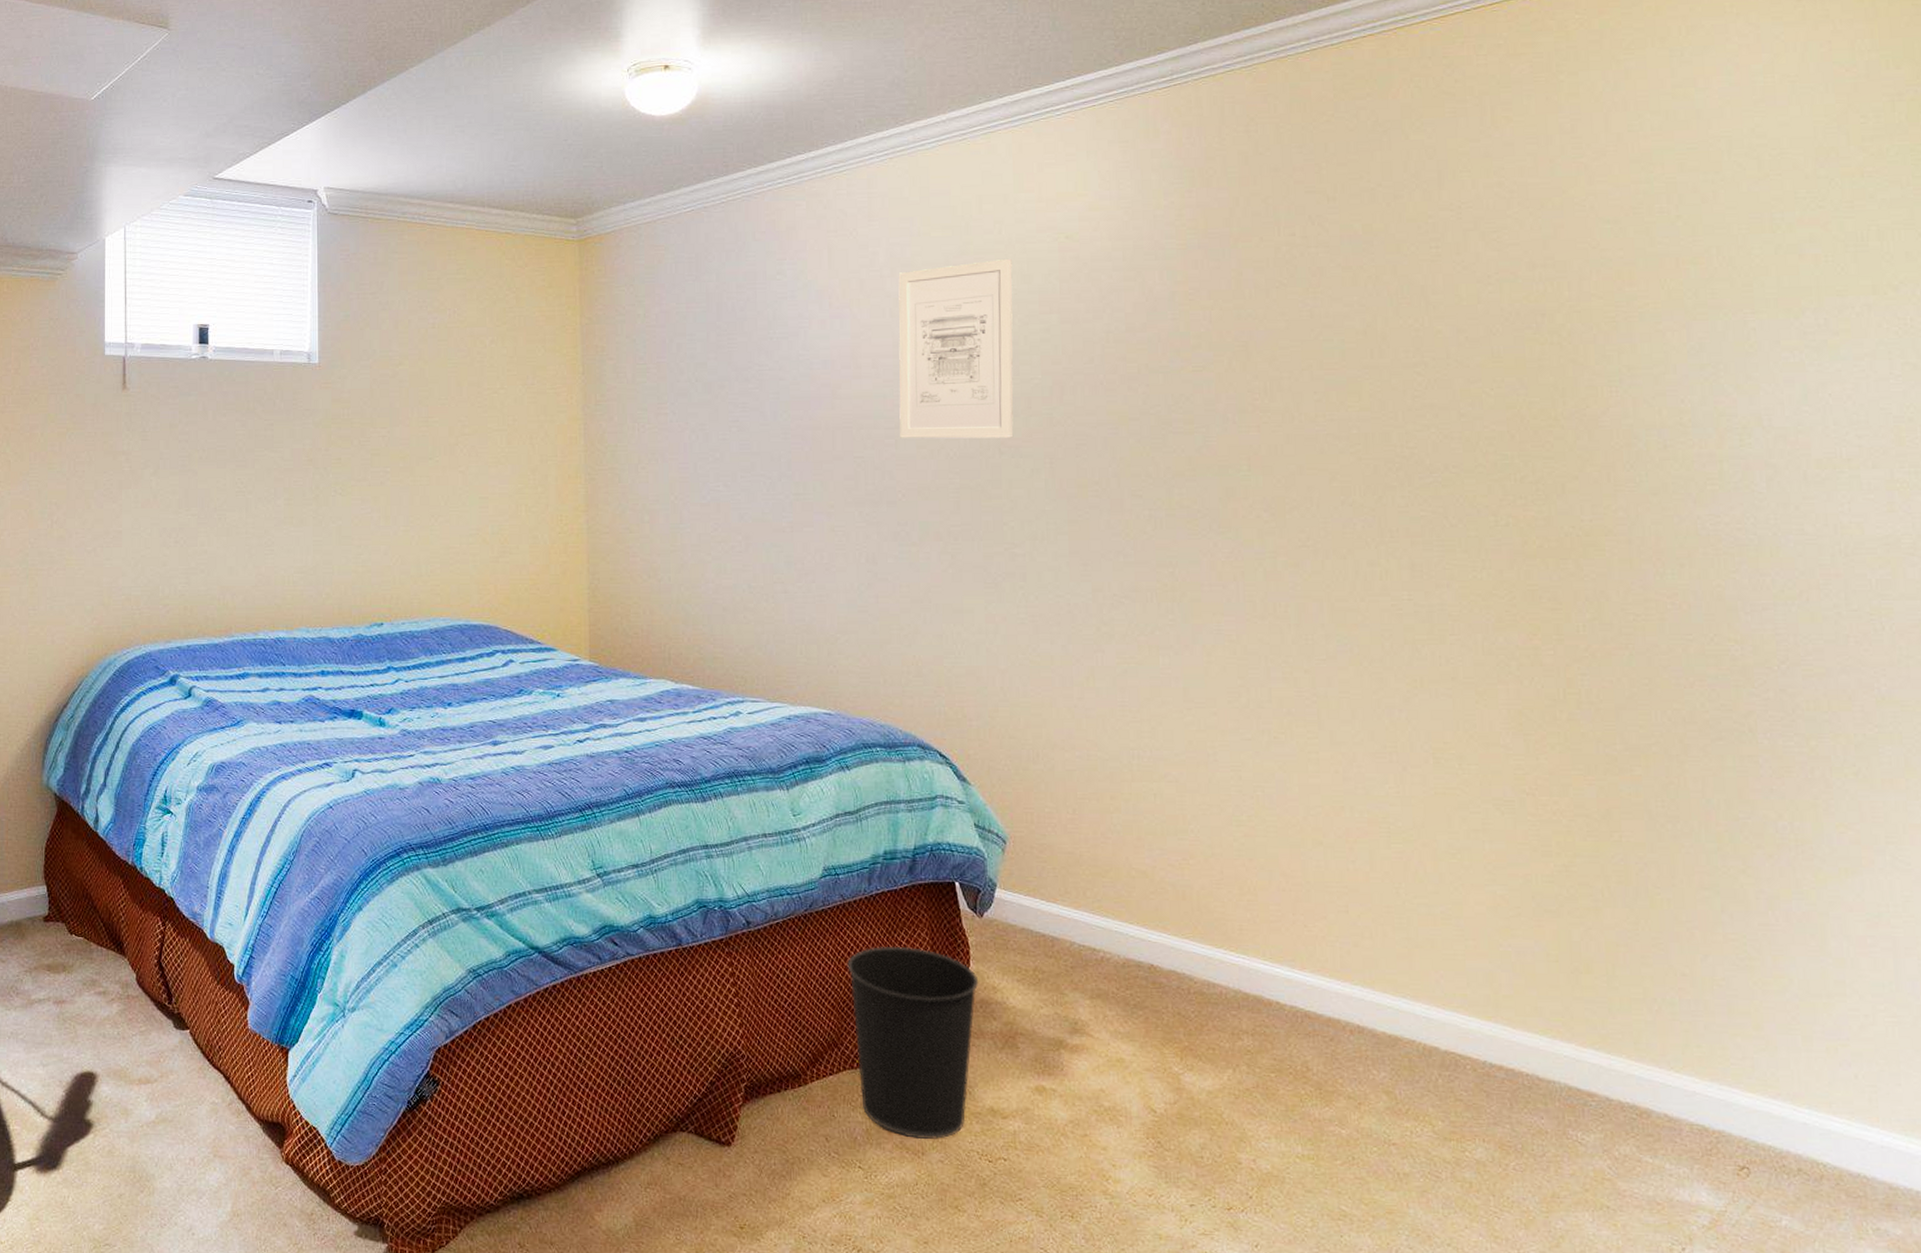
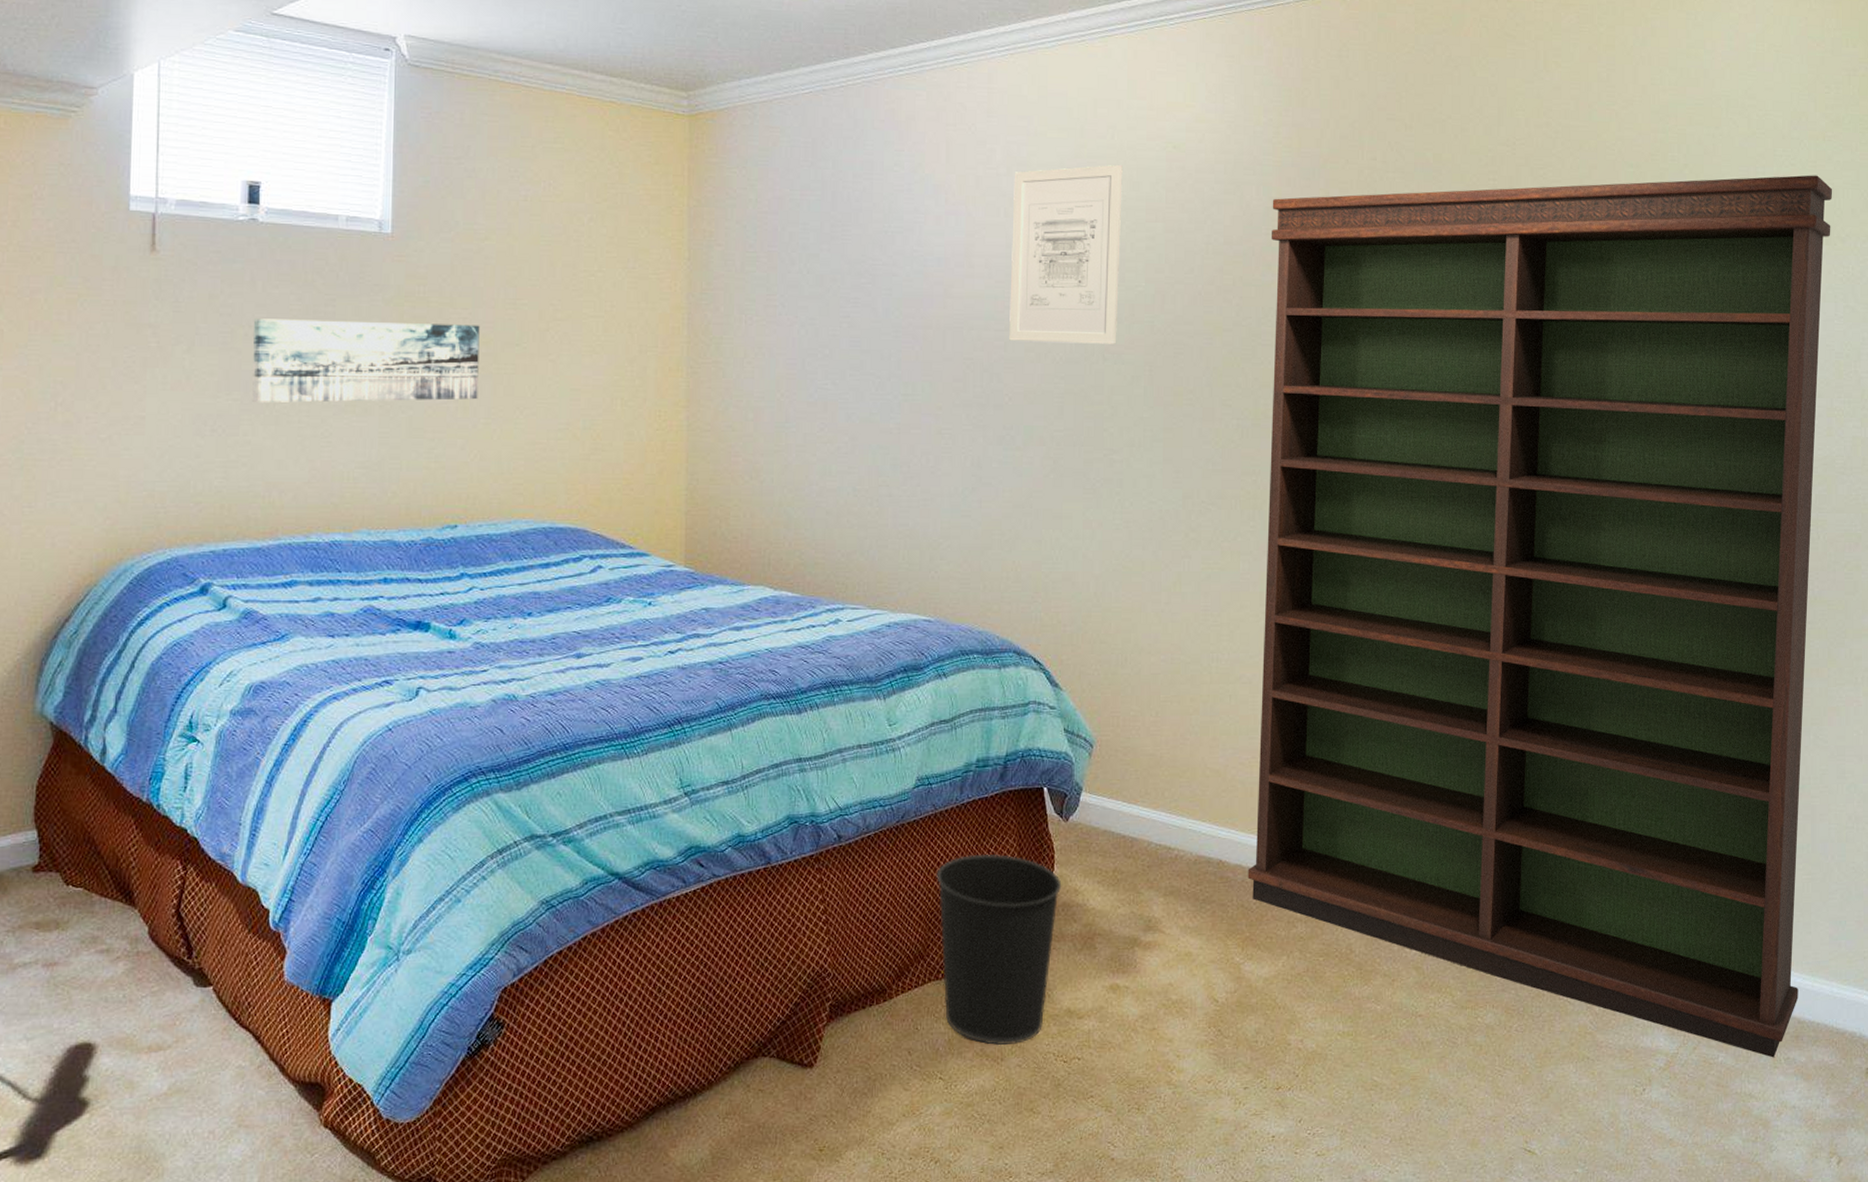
wall art: none [207,442,398,516] -> present [252,318,480,403]
bookshelf: none [1178,216,1888,1227] -> present [1247,175,1833,1058]

